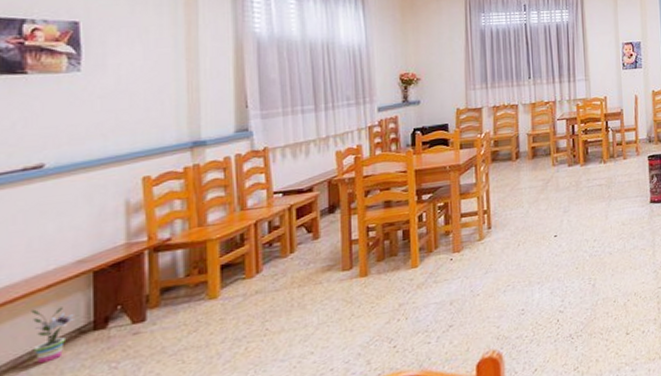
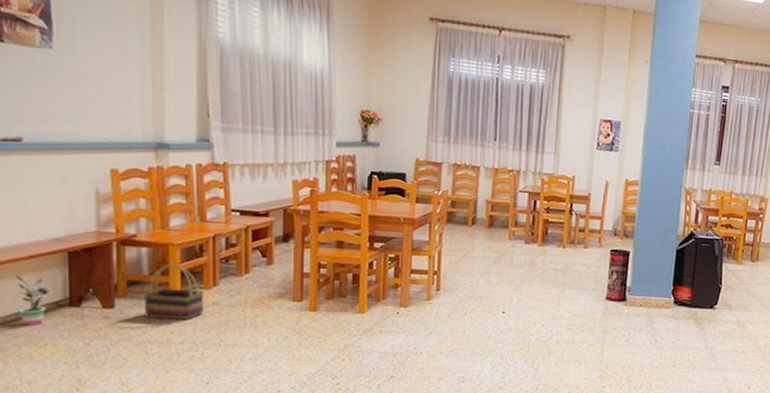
basket: none [179,259,247,323] -> present [144,264,205,320]

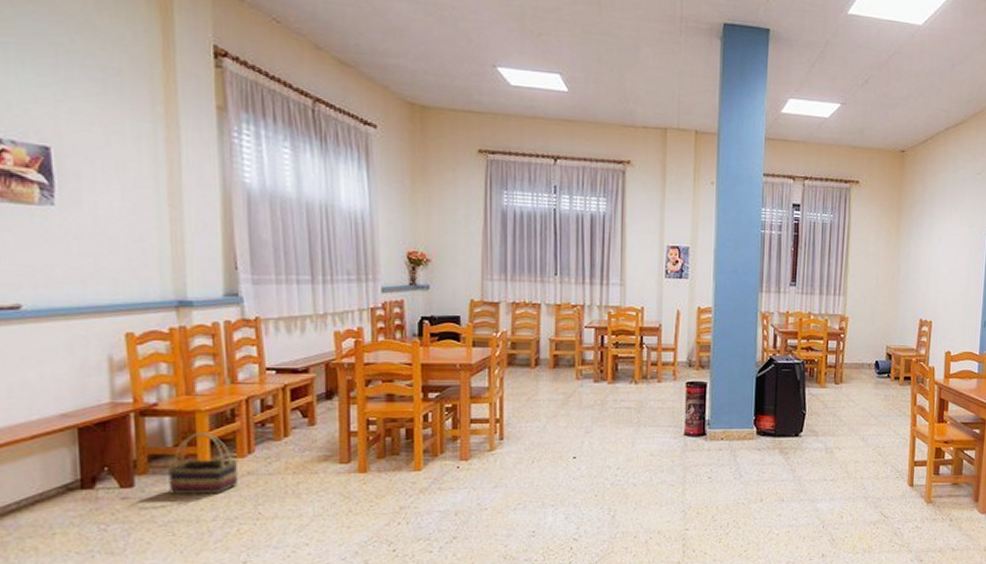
potted plant: present [16,275,53,326] -> none [17,459,61,515]

